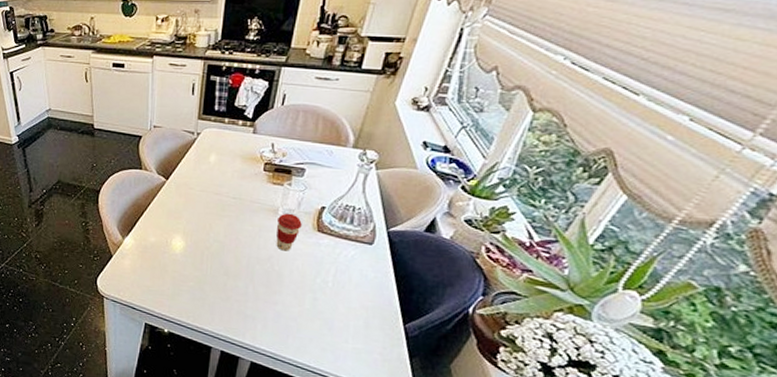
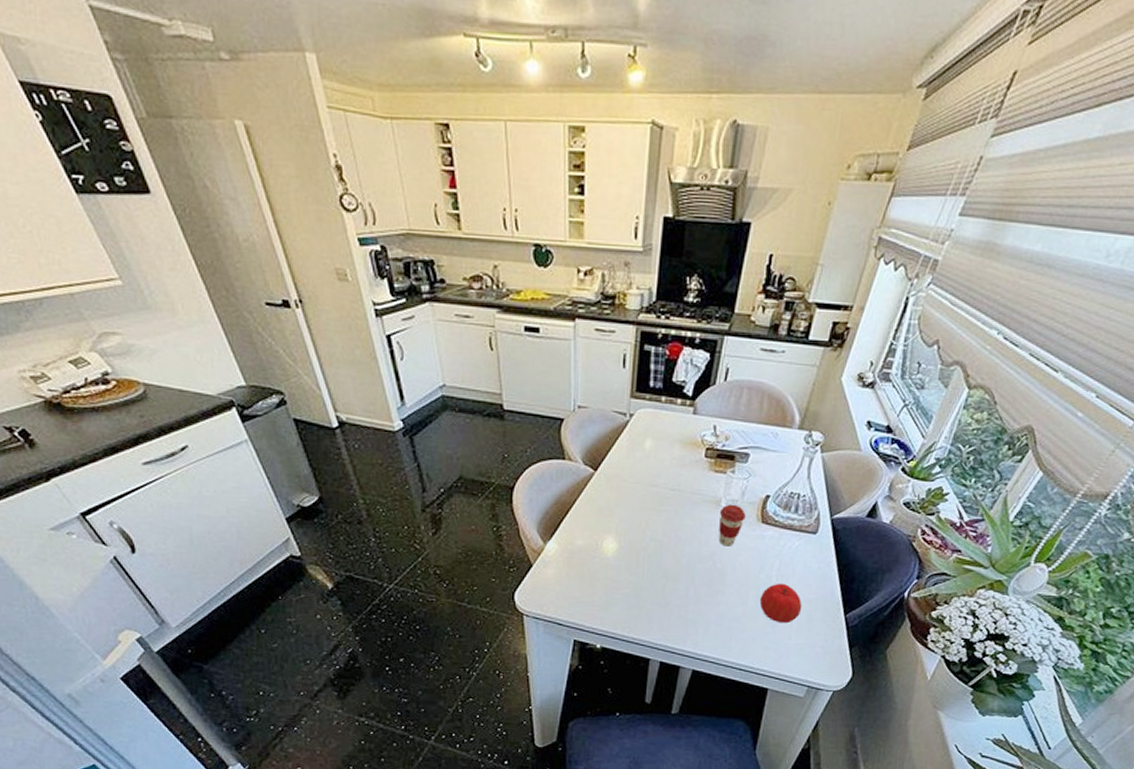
fruit: none [315,288,359,328] -> present [759,583,803,624]

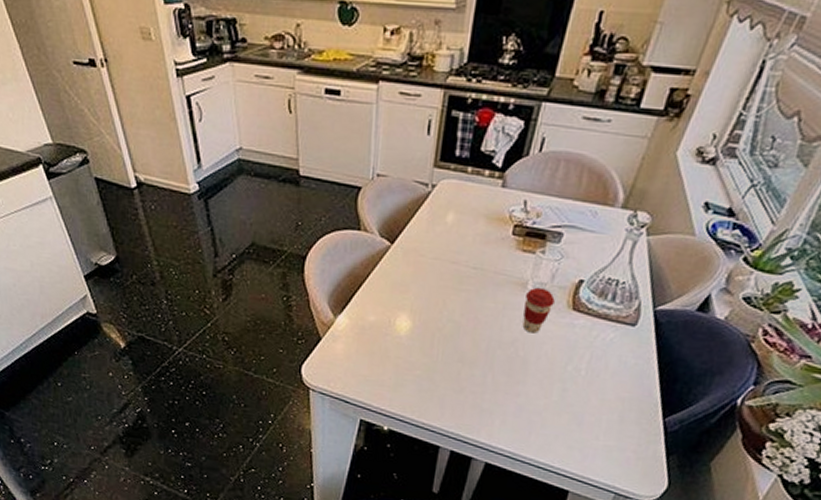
fruit: present [759,583,803,624] -> none [564,377,614,422]

